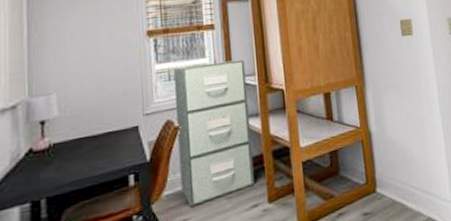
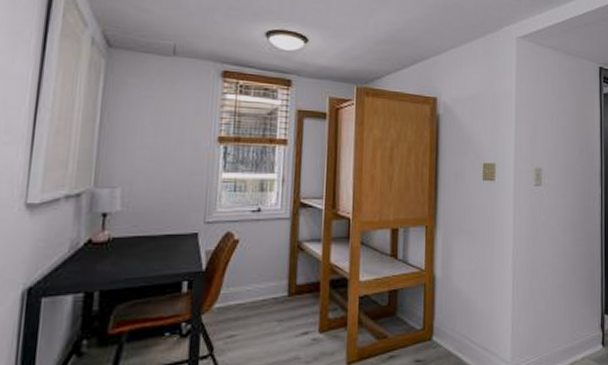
filing cabinet: present [173,59,254,207] -> none [233,179,314,324]

